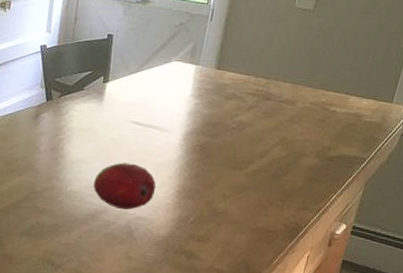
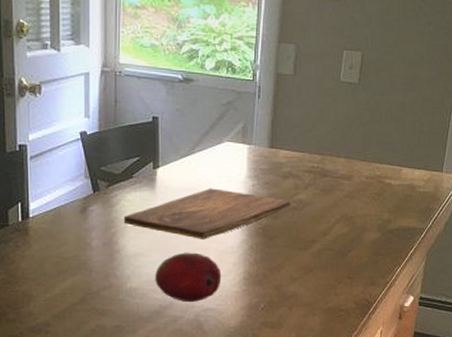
cutting board: none [70,104,231,152] -> present [123,188,291,239]

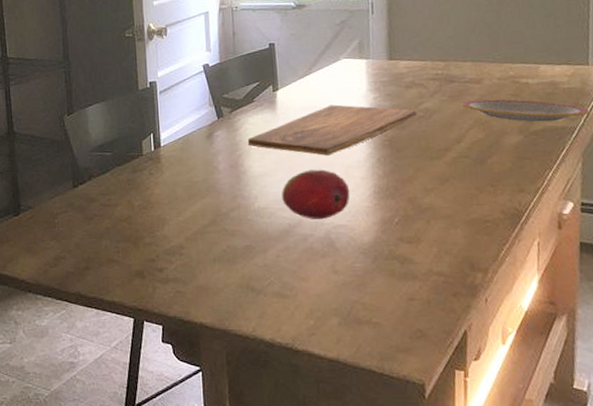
plate: none [331,196,438,222] -> present [461,99,590,122]

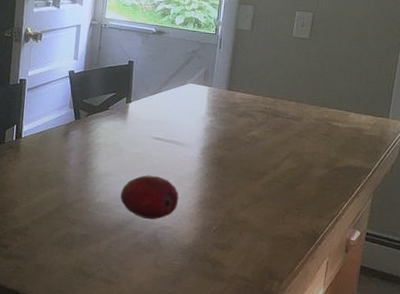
cutting board: present [247,104,417,156] -> none [97,121,244,165]
plate: present [461,99,590,122] -> none [282,134,384,162]

